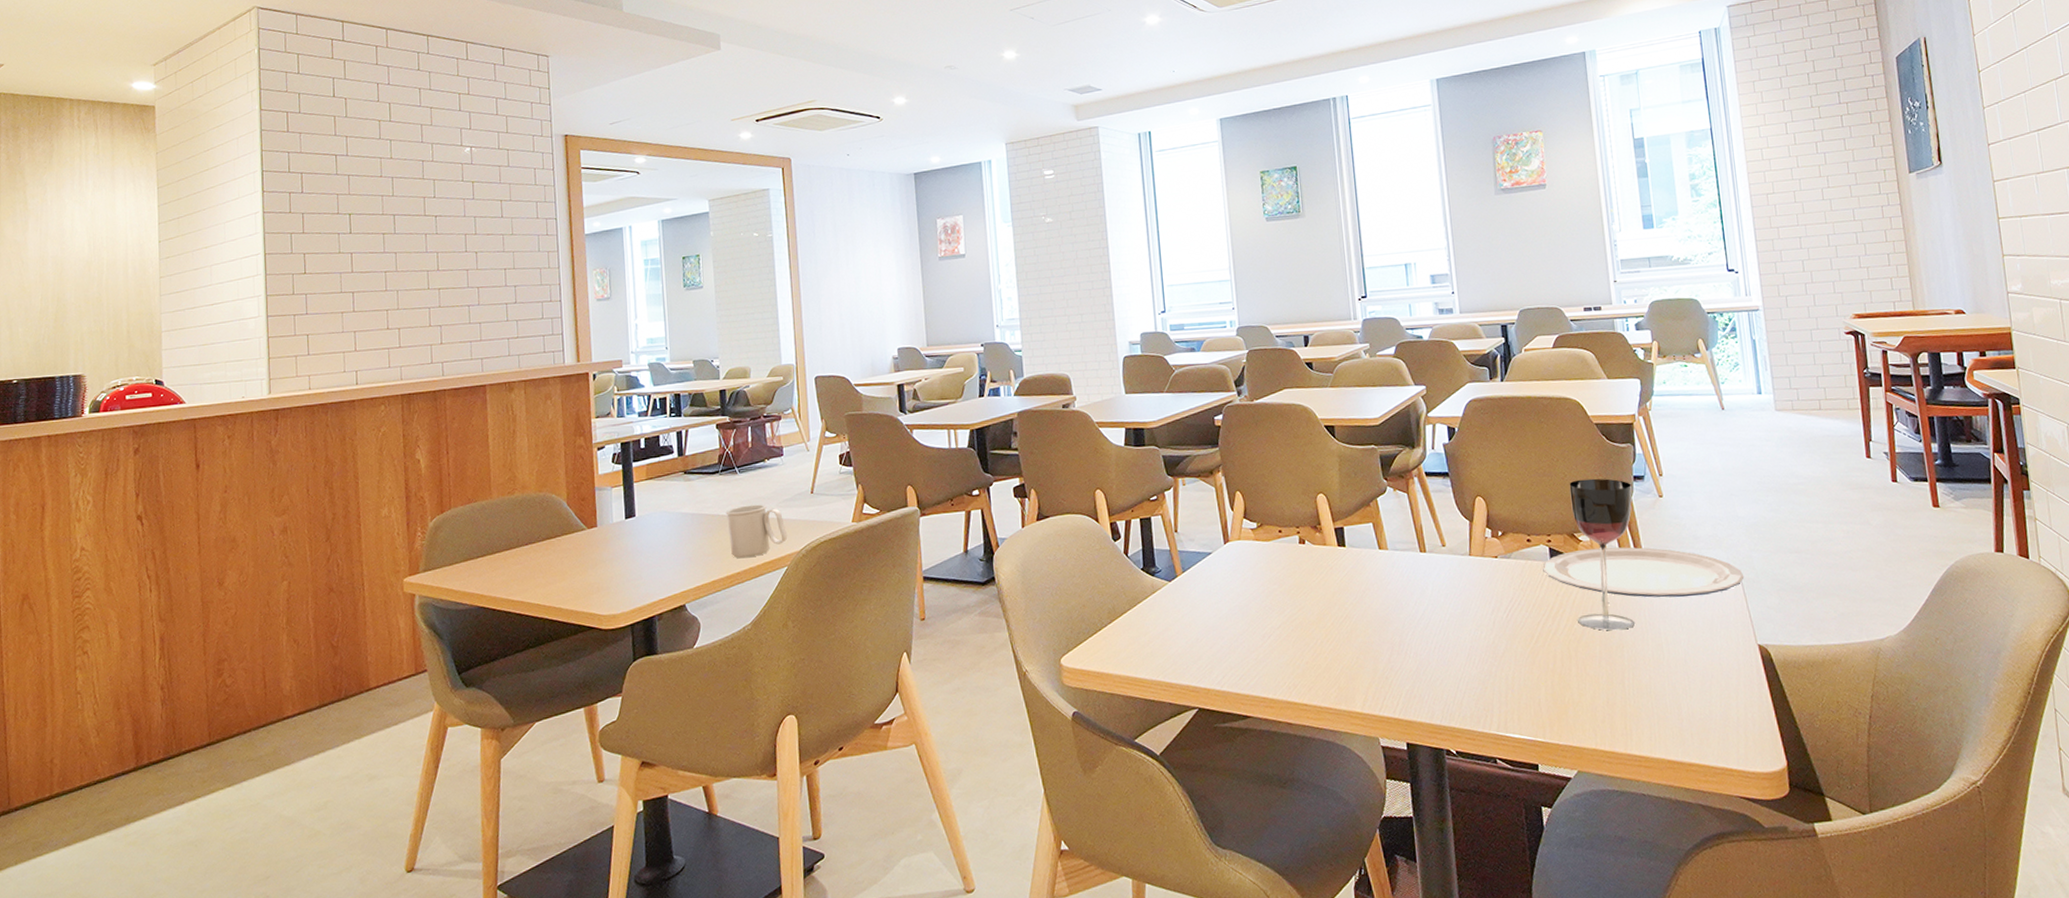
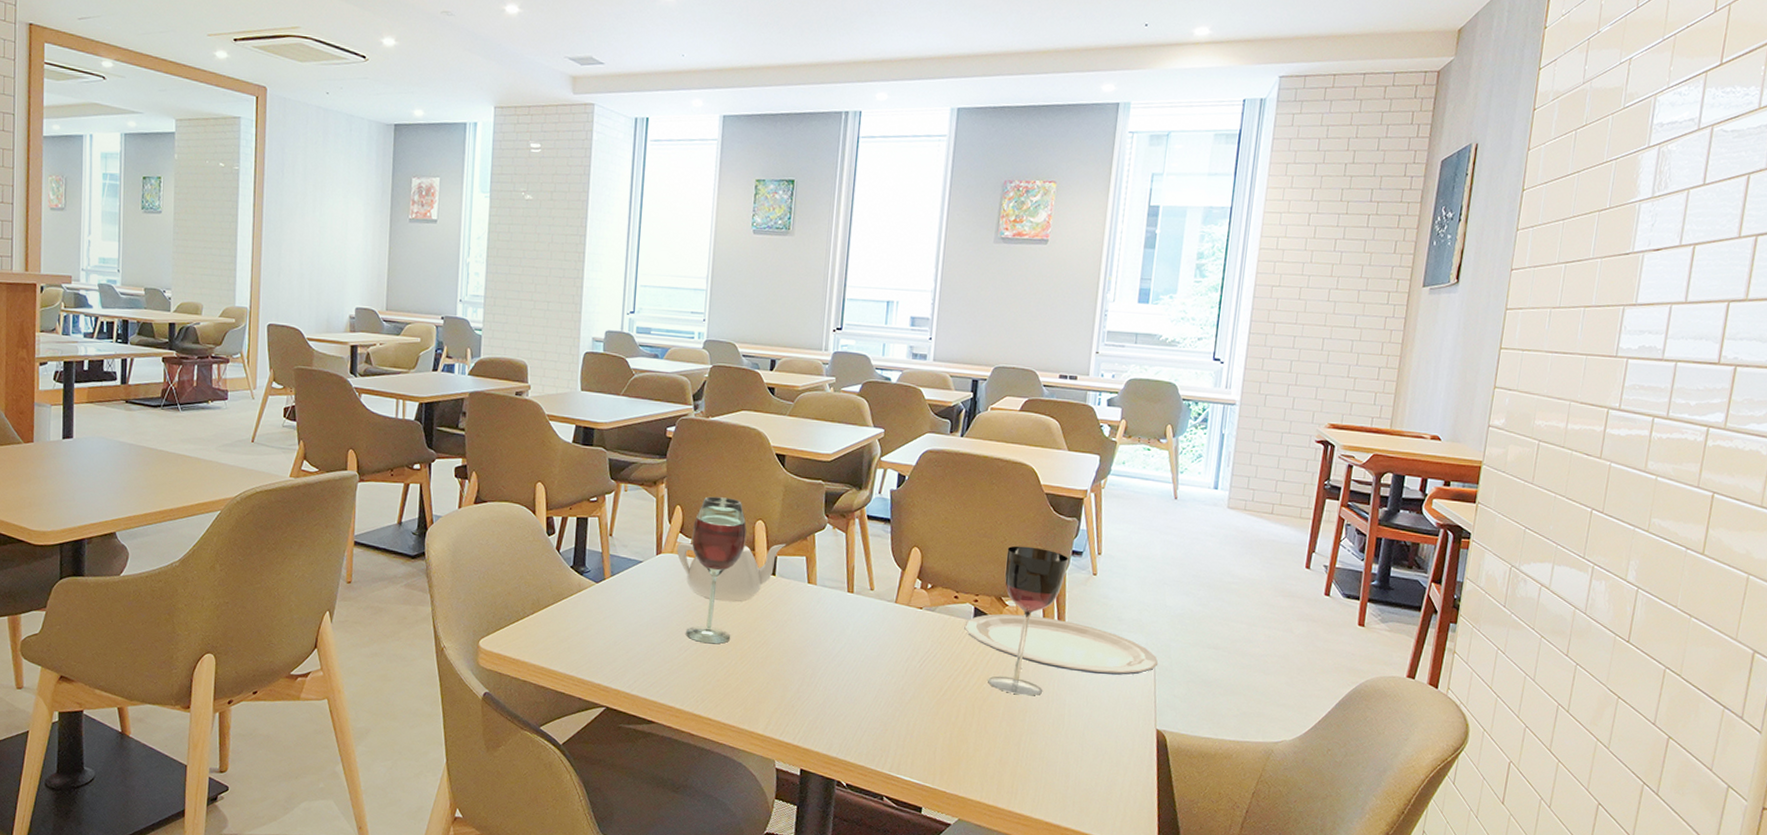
mug: present [725,504,788,559] -> none [164,443,224,496]
teapot: none [1243,513,1350,581] -> present [676,542,786,603]
wineglass: none [1255,476,1311,627] -> present [686,496,748,644]

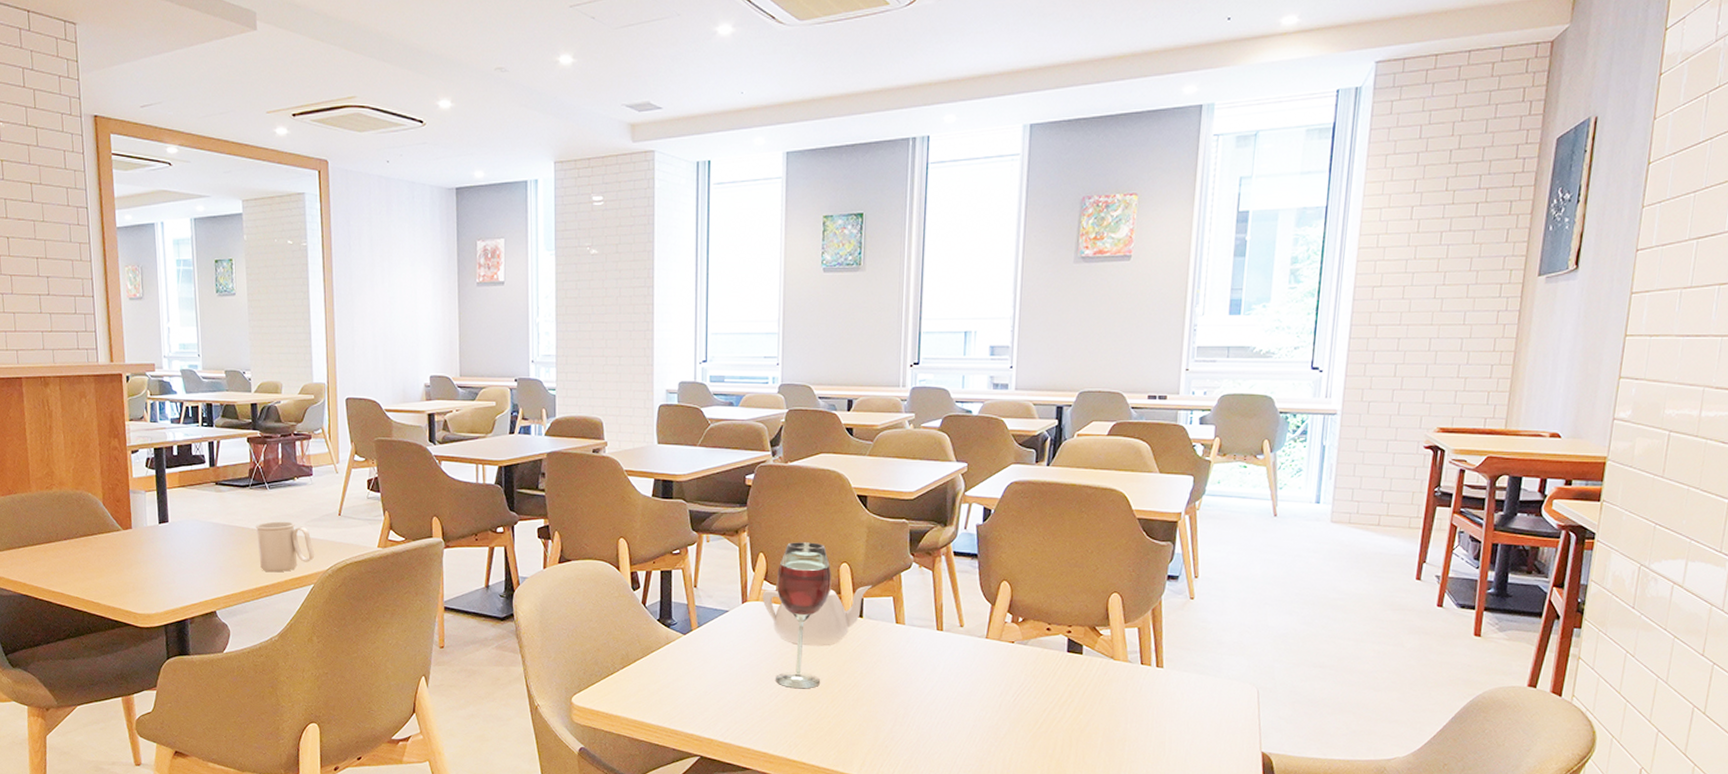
mug: none [164,443,224,496] -> present [255,521,315,573]
plate: present [964,613,1159,675] -> none [1058,643,1262,700]
wineglass: present [988,545,1068,696] -> none [1084,574,1164,725]

